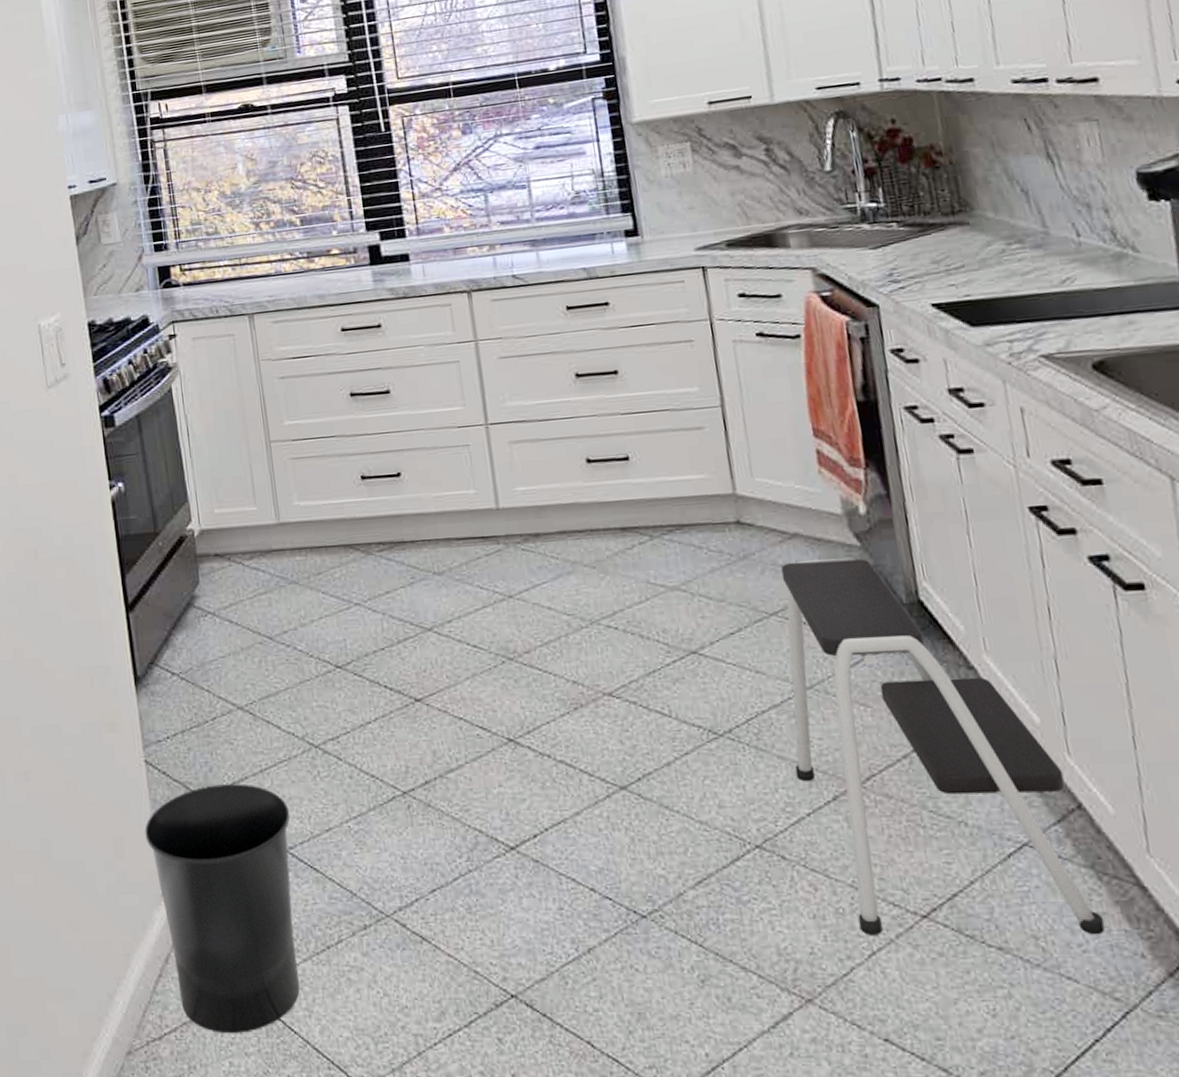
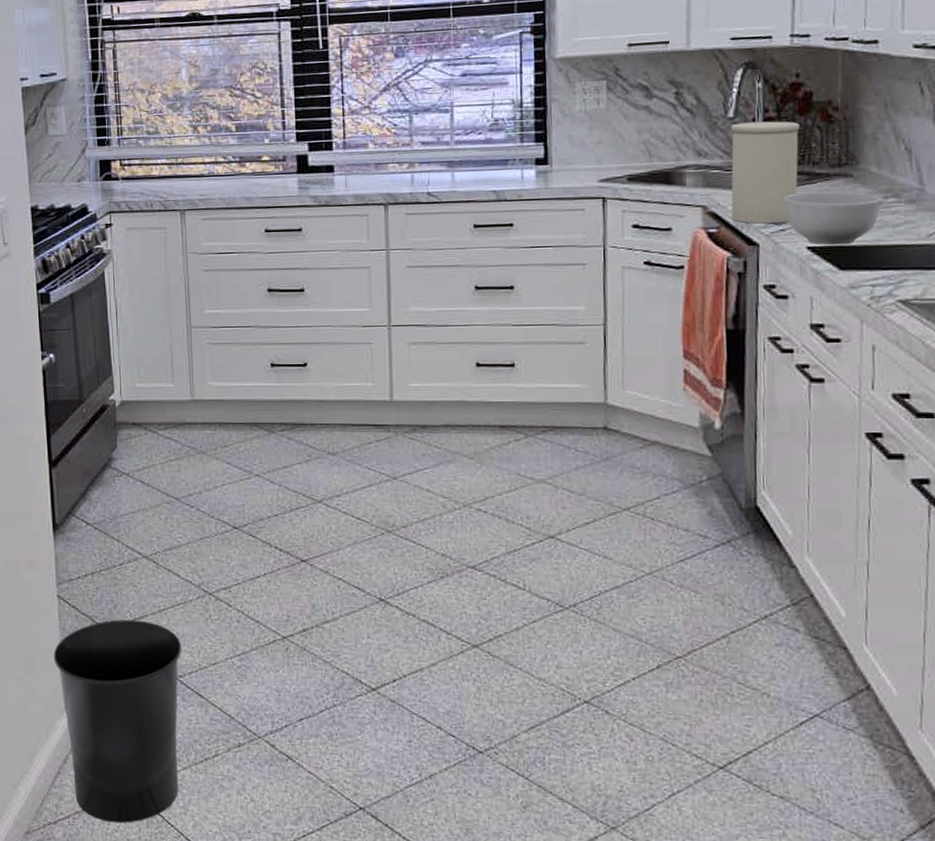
step stool: present [780,558,1105,935] -> none [627,466,874,792]
canister: none [830,170,913,283] -> present [731,121,800,224]
bowl: none [898,241,1005,301] -> present [784,191,882,246]

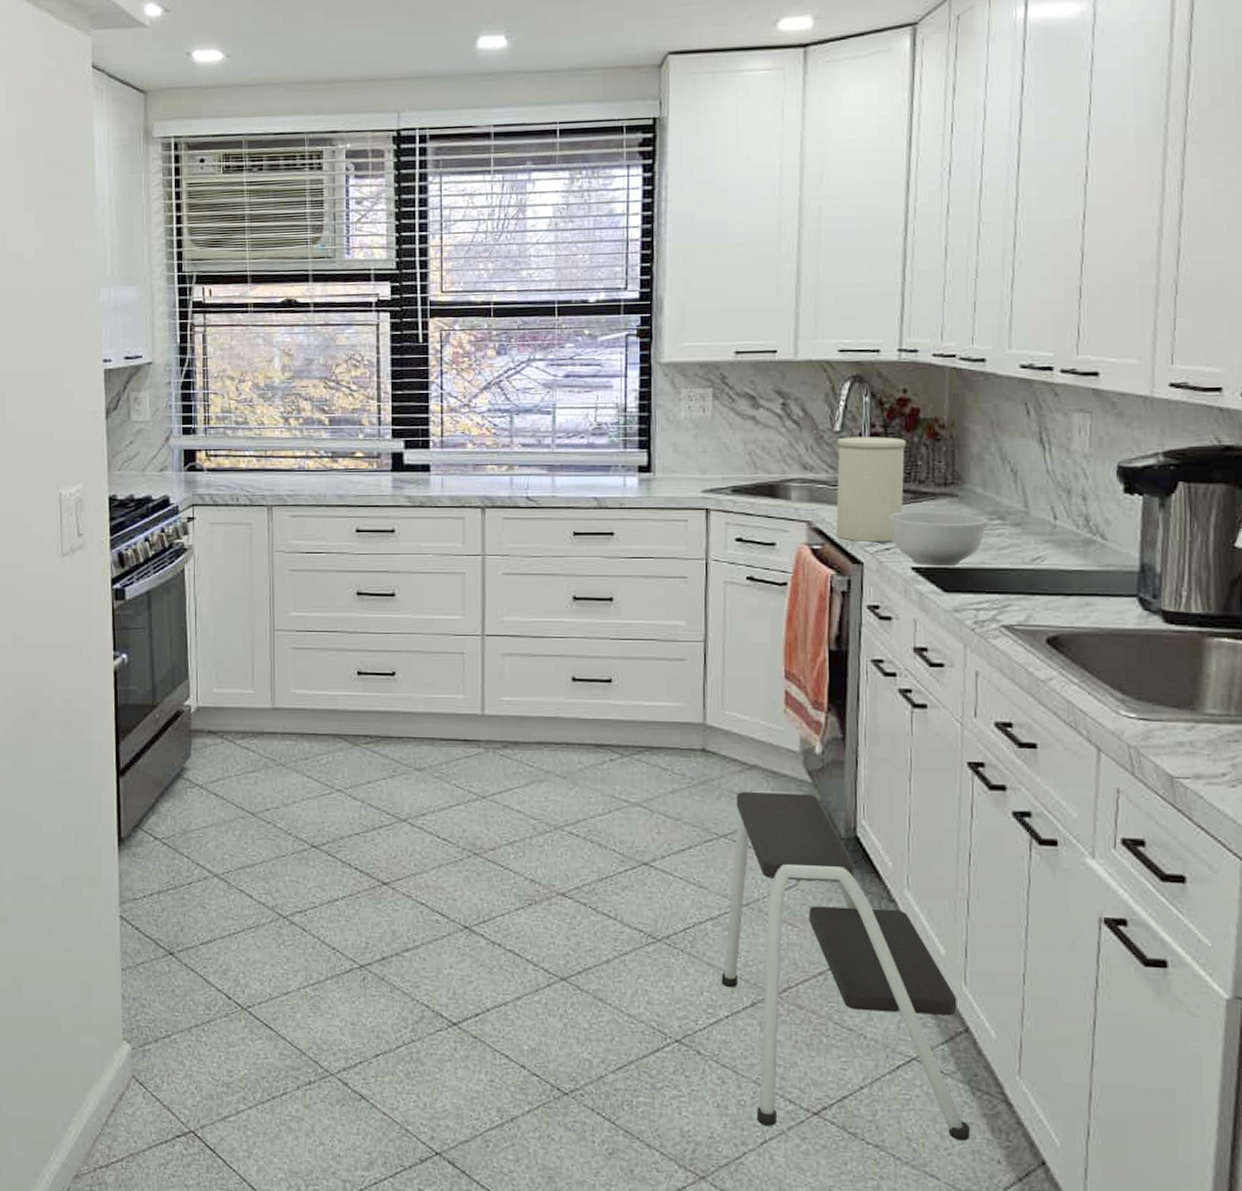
waste bin: present [53,620,182,823] -> none [113,943,252,1167]
step stool: none [627,466,874,792] -> present [721,791,971,1142]

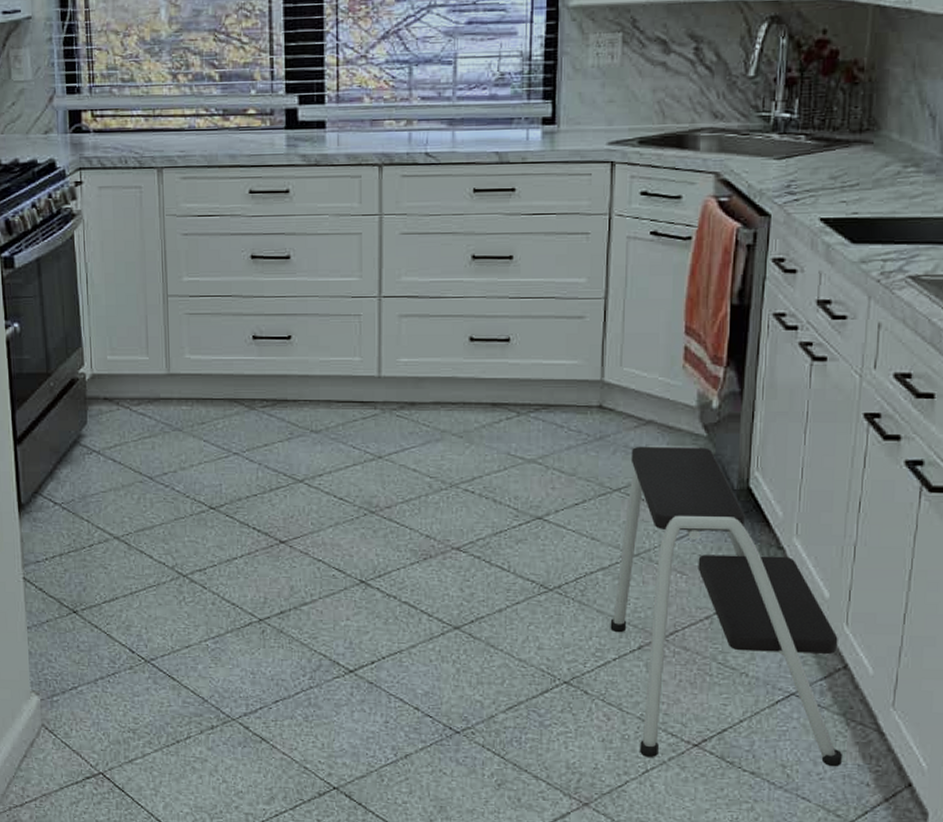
canister: present [836,436,906,541] -> none [745,81,823,193]
bowl: present [890,511,987,567] -> none [800,159,901,217]

